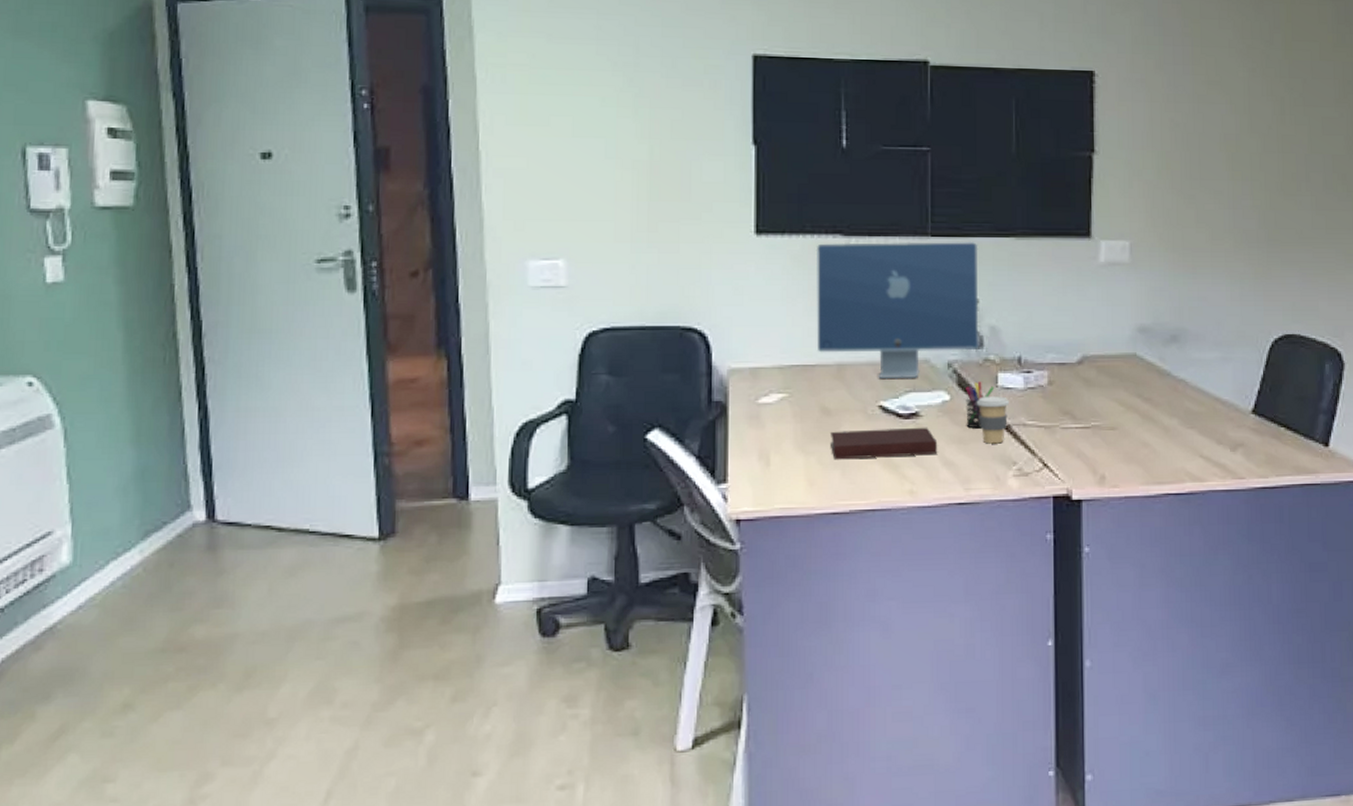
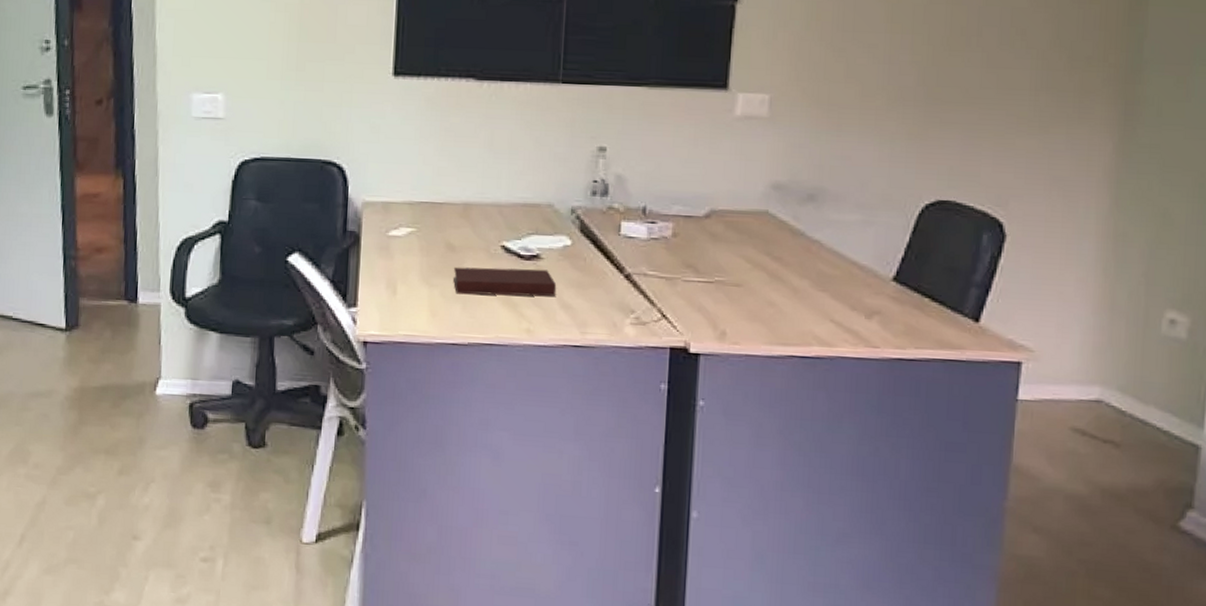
computer monitor: present [816,242,979,380] -> none [445,86,609,223]
pen holder: present [966,381,995,428] -> none [586,228,617,274]
coffee cup: present [976,396,1010,444] -> none [597,244,632,291]

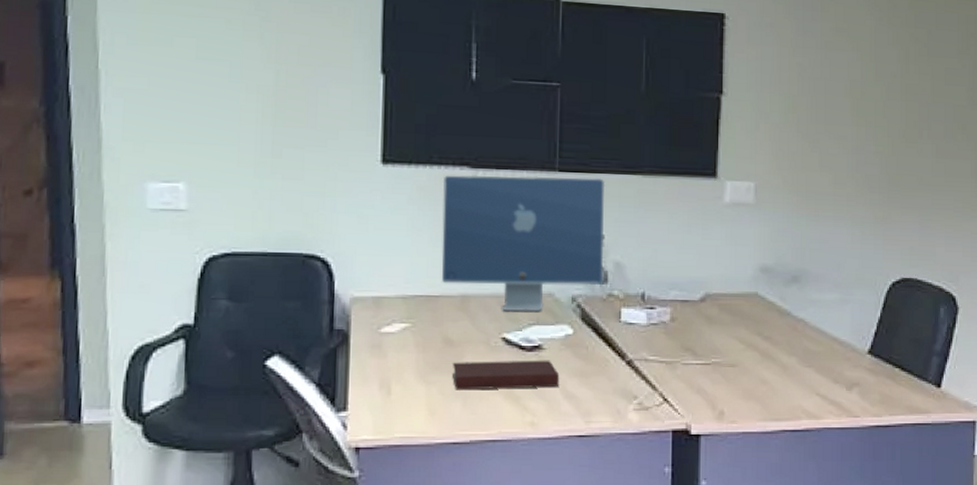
computer monitor: none [445,86,609,223] -> present [441,174,606,313]

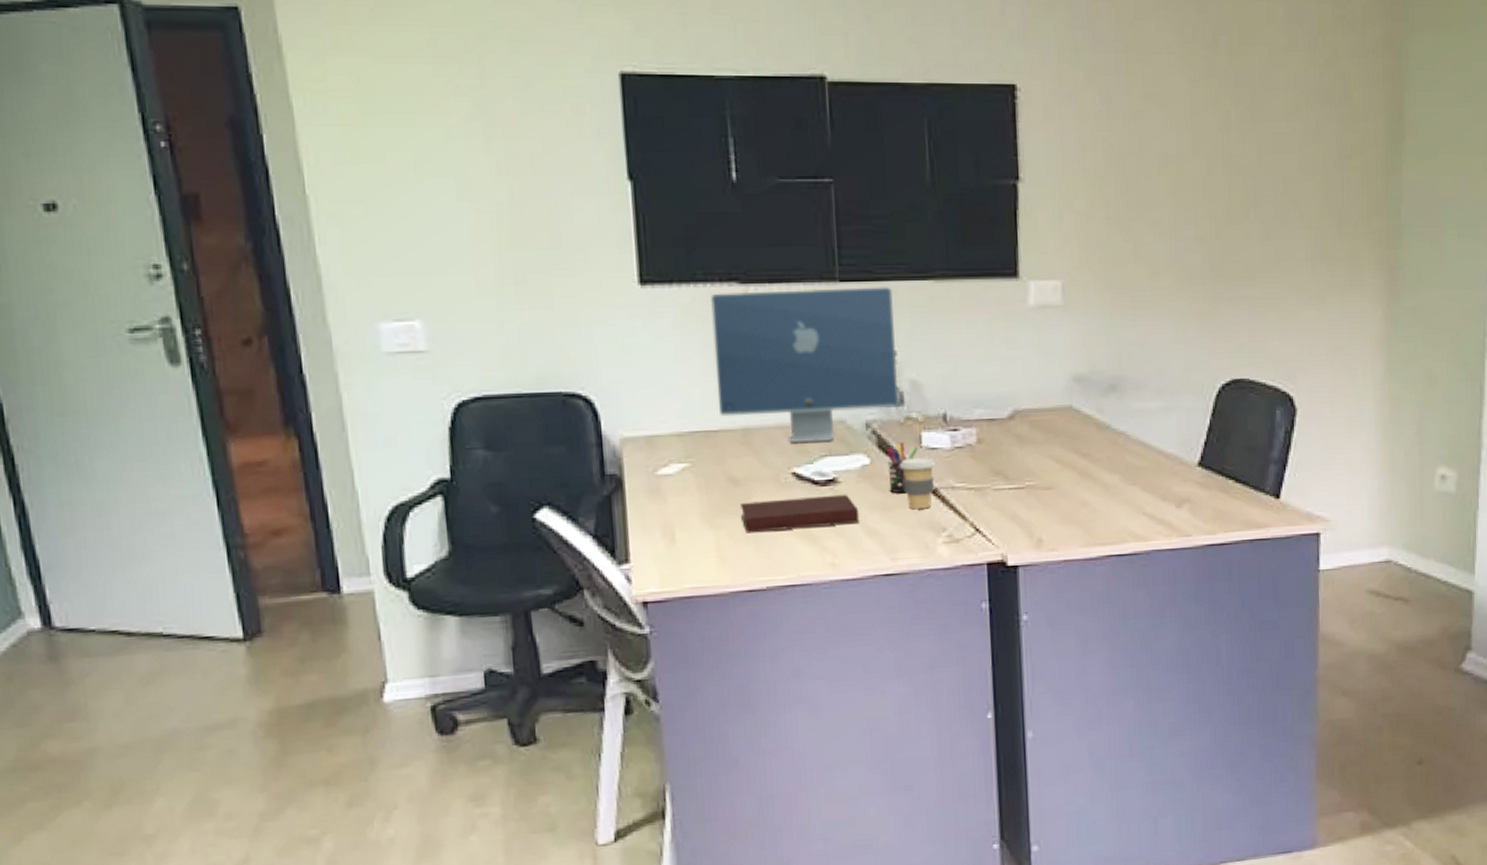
pen holder: none [588,316,618,361] -> present [887,442,919,493]
coffee cup: none [599,331,633,378] -> present [899,458,936,510]

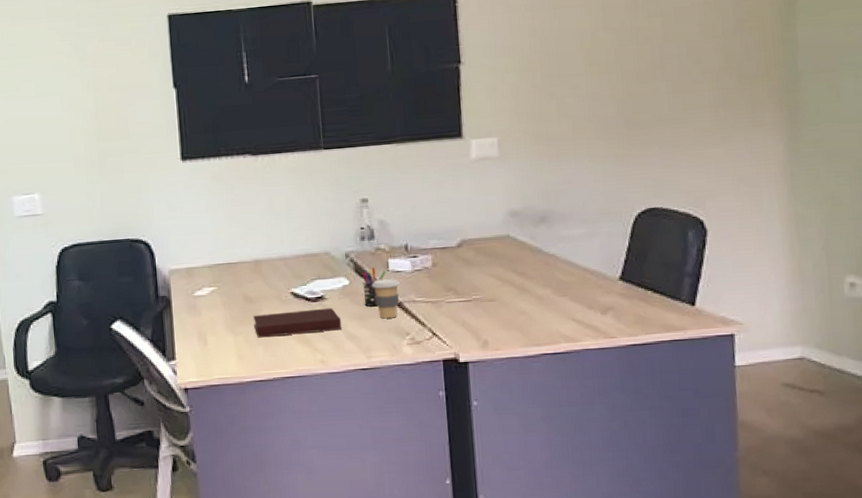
computer monitor: present [710,287,900,444] -> none [230,151,371,271]

